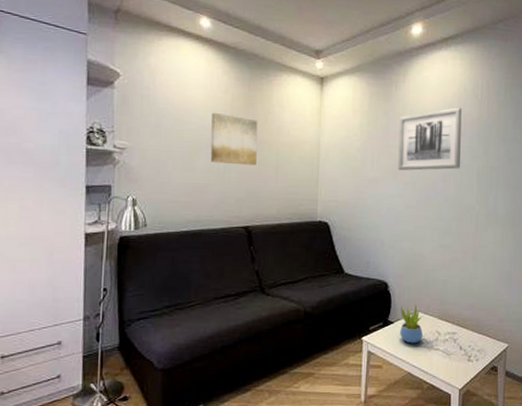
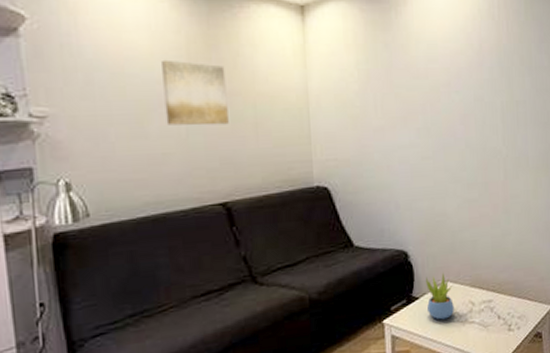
wall art: present [398,107,462,171] -> none [404,32,481,114]

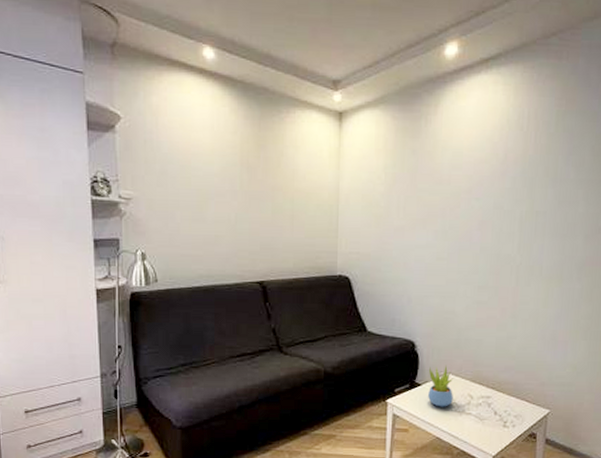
wall art: present [162,59,229,126] -> none [220,156,270,215]

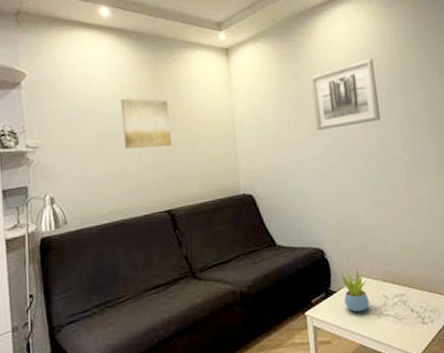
wall art: none [220,156,270,215] -> present [121,98,172,149]
wall art: none [427,142,504,218] -> present [311,58,381,130]

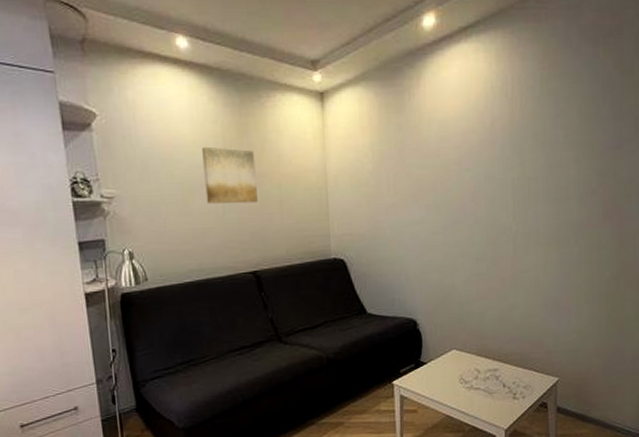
wall art: present [311,58,381,130] -> none [416,110,491,192]
succulent plant: present [341,268,369,313] -> none [433,340,460,385]

